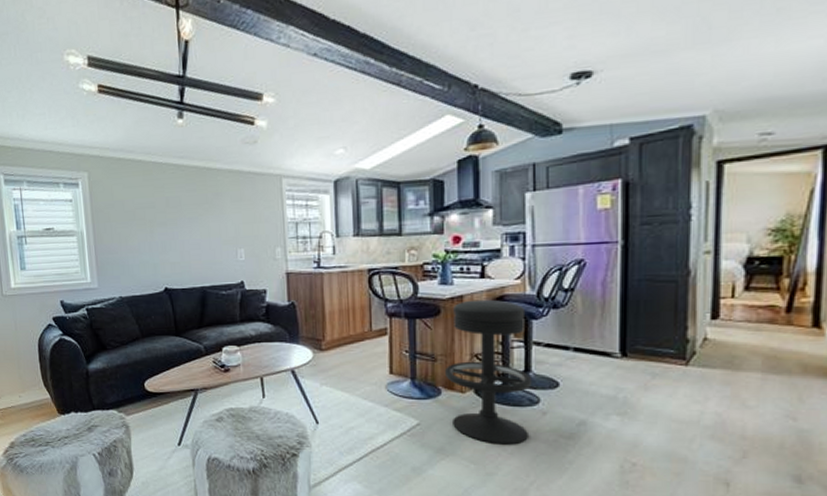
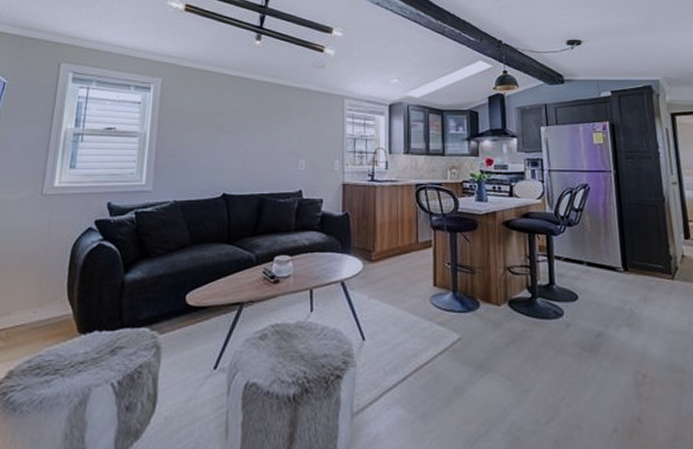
bar stool: present [444,299,533,445] -> none [482,216,557,359]

